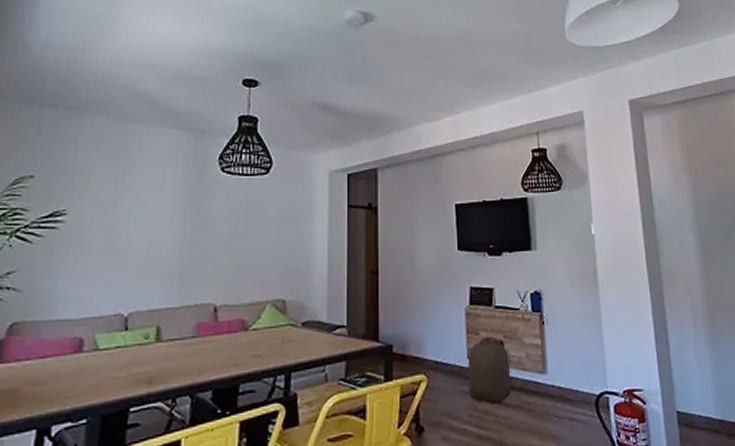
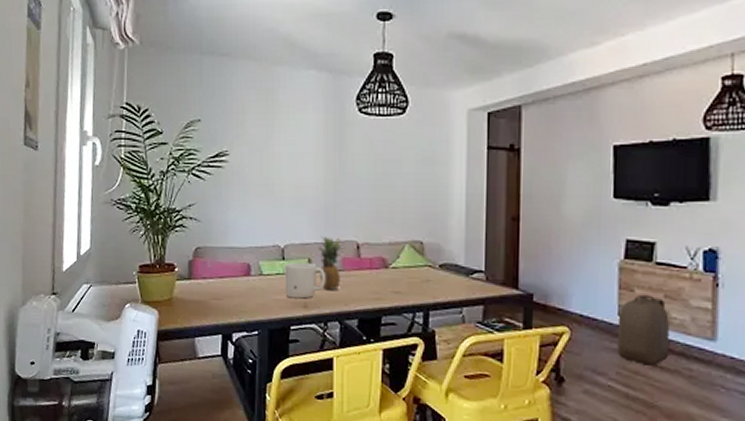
mug: none [125,330,178,374] -> present [284,262,326,299]
fruit: none [168,300,201,362] -> present [317,236,345,291]

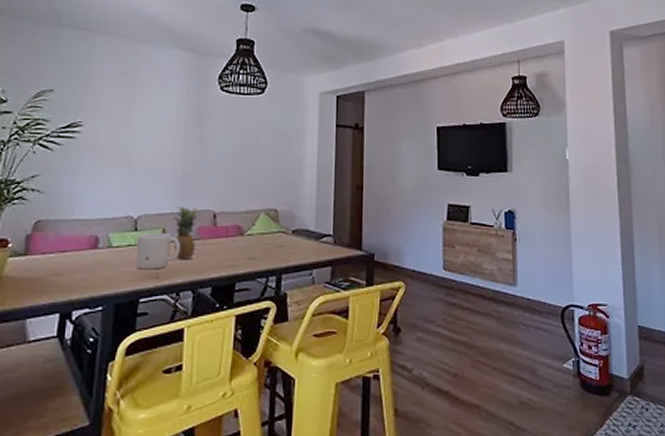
backpack: present [617,294,670,366] -> none [442,250,483,311]

